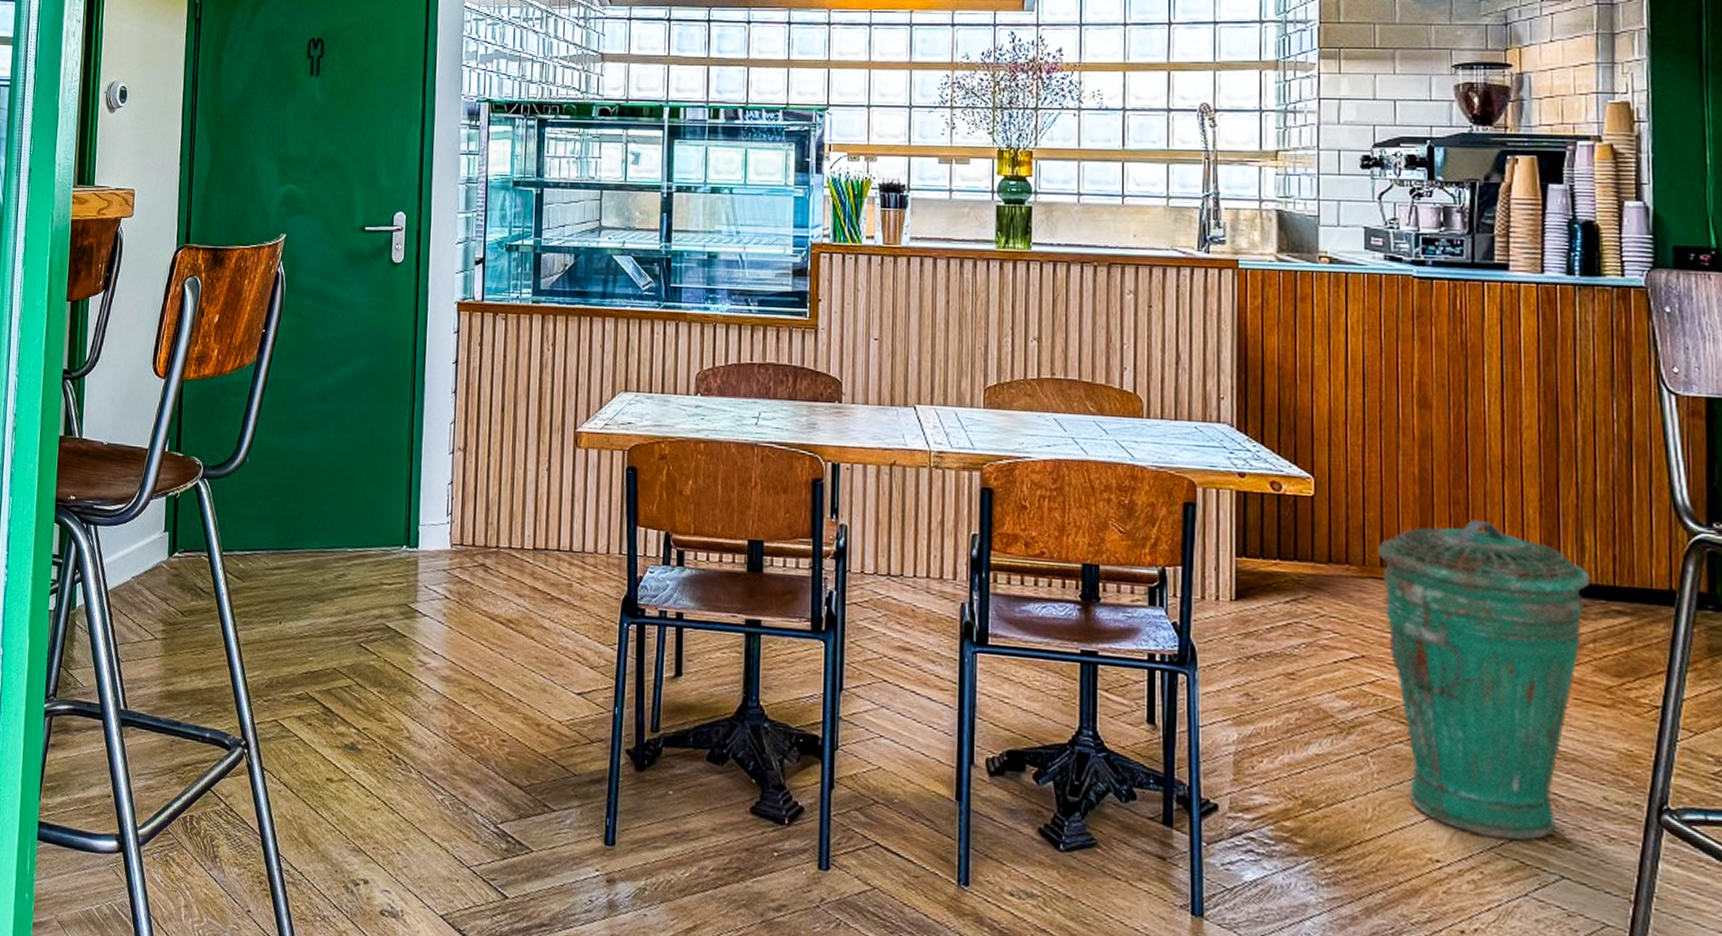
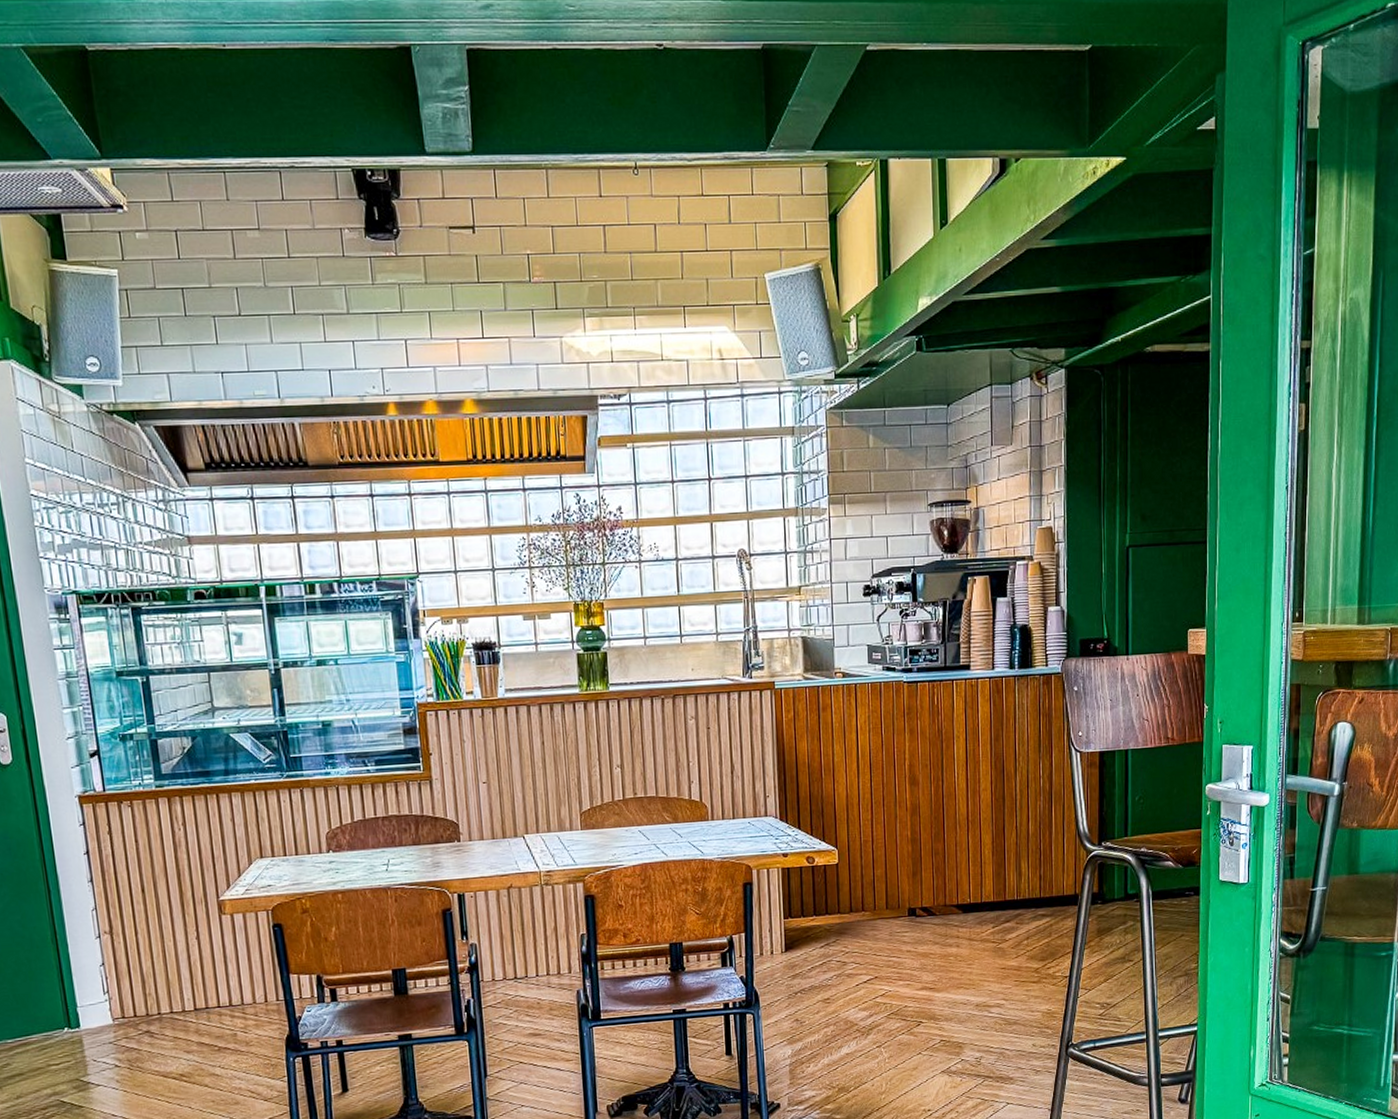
trash can: present [1378,519,1590,841] -> none [884,864,1025,1087]

